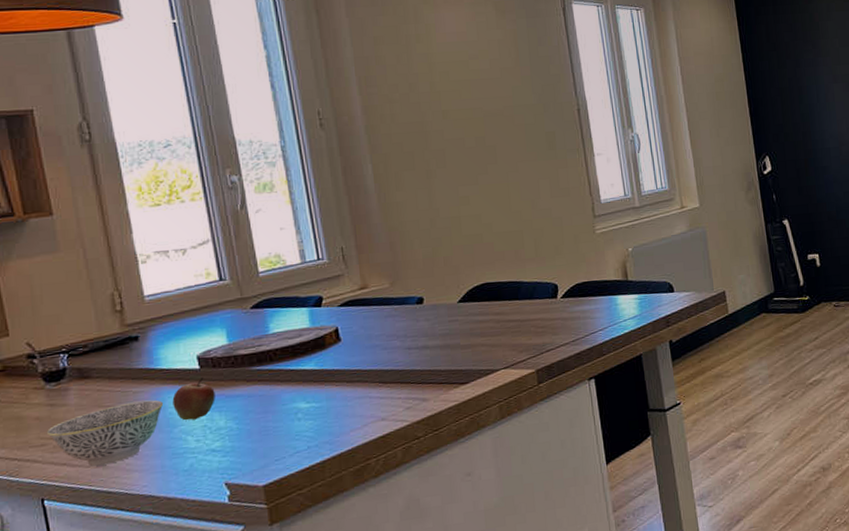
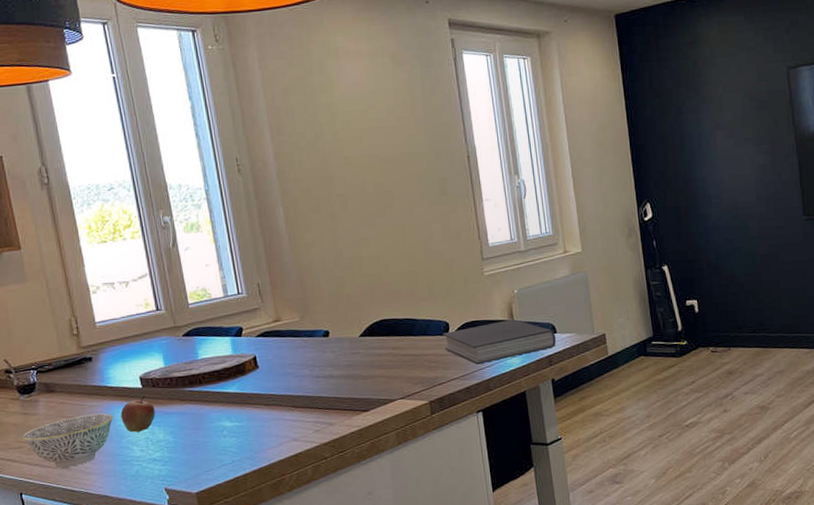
book: none [551,278,674,328] -> present [443,319,556,365]

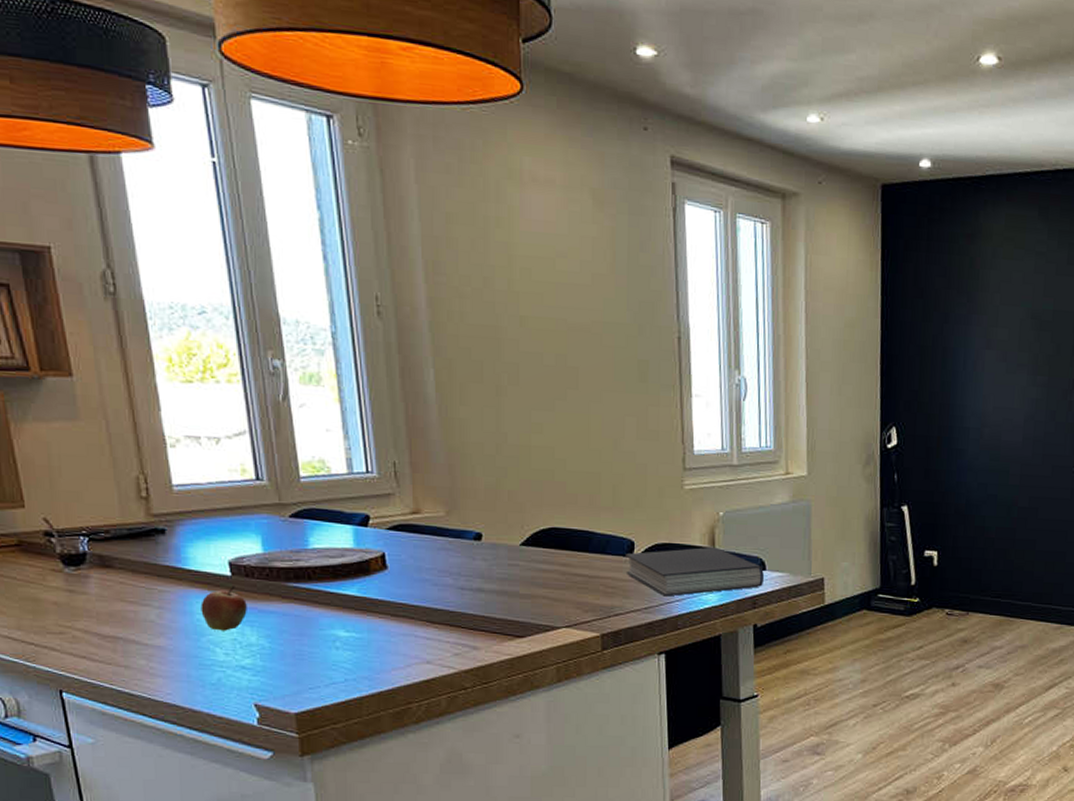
bowl: present [22,413,114,468] -> none [64,601,191,665]

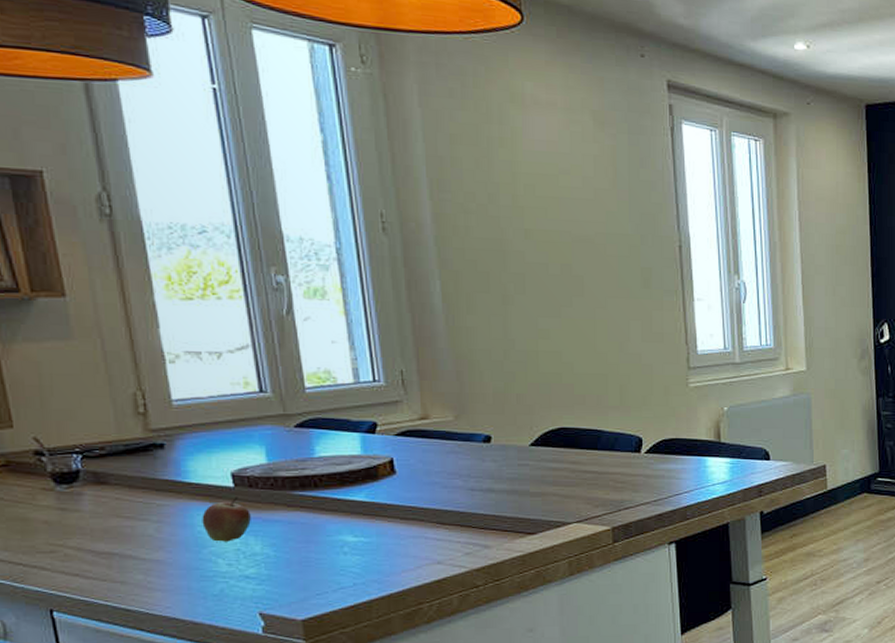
book: present [626,546,764,597] -> none [634,440,768,489]

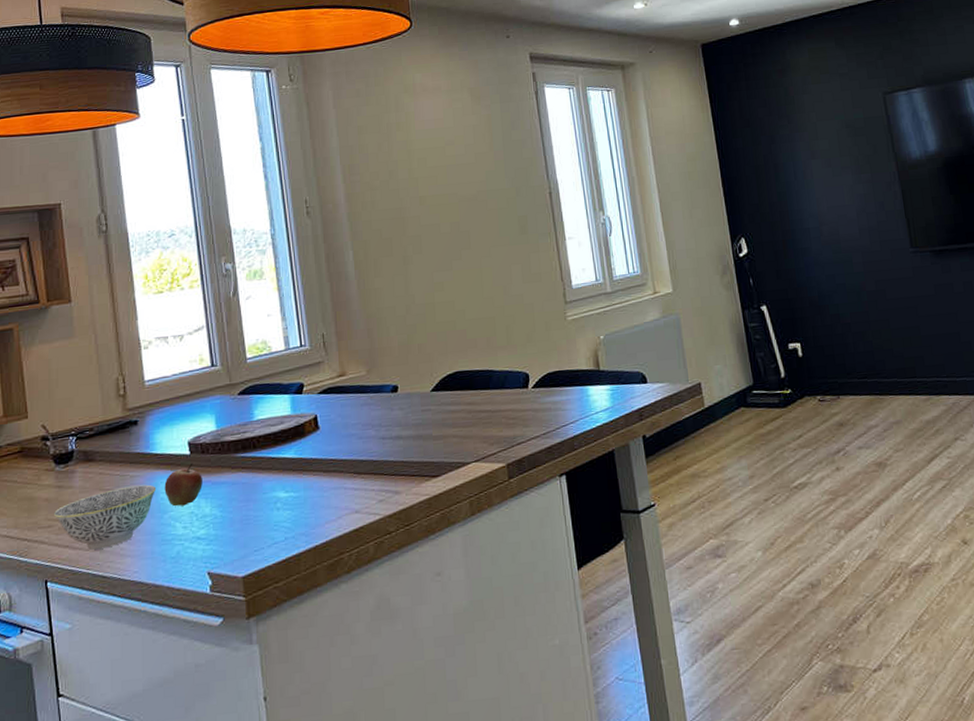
bowl: none [56,515,192,580] -> present [53,484,157,550]

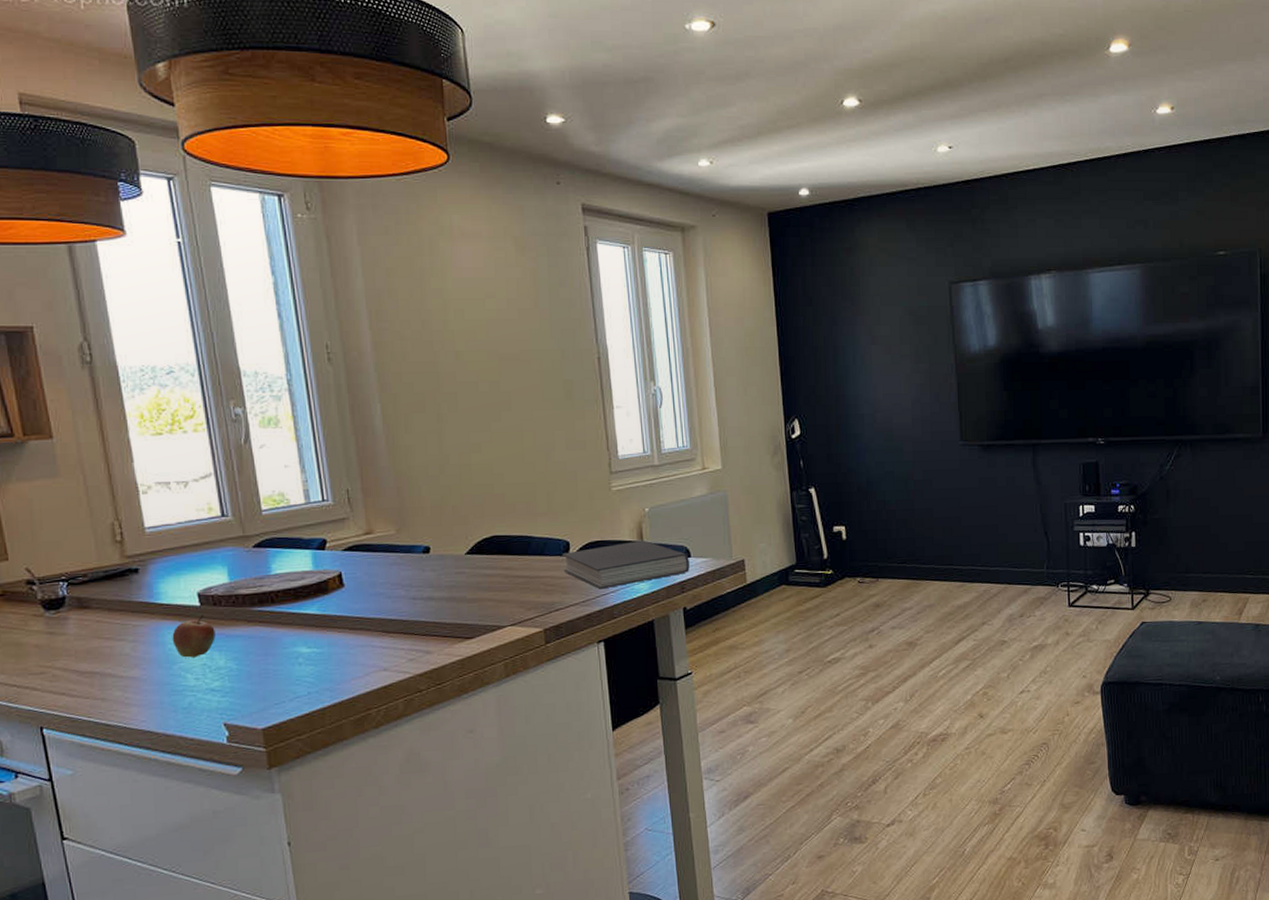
bowl: present [53,484,157,550] -> none [45,634,164,698]
book: none [522,368,647,421] -> present [562,540,690,589]

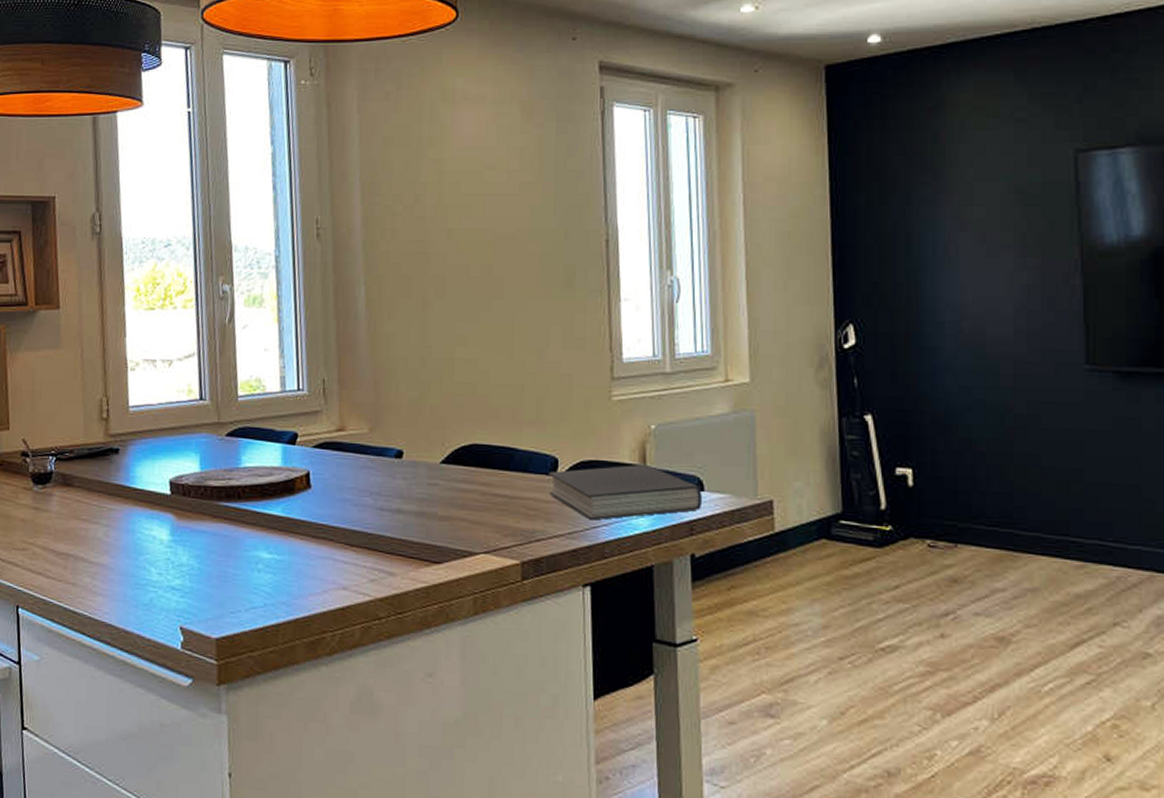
fruit: present [172,615,216,658] -> none [141,504,182,550]

